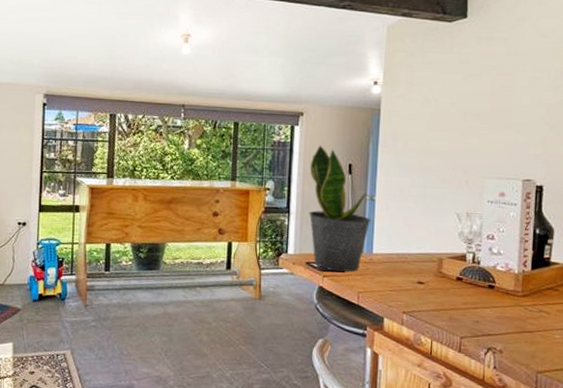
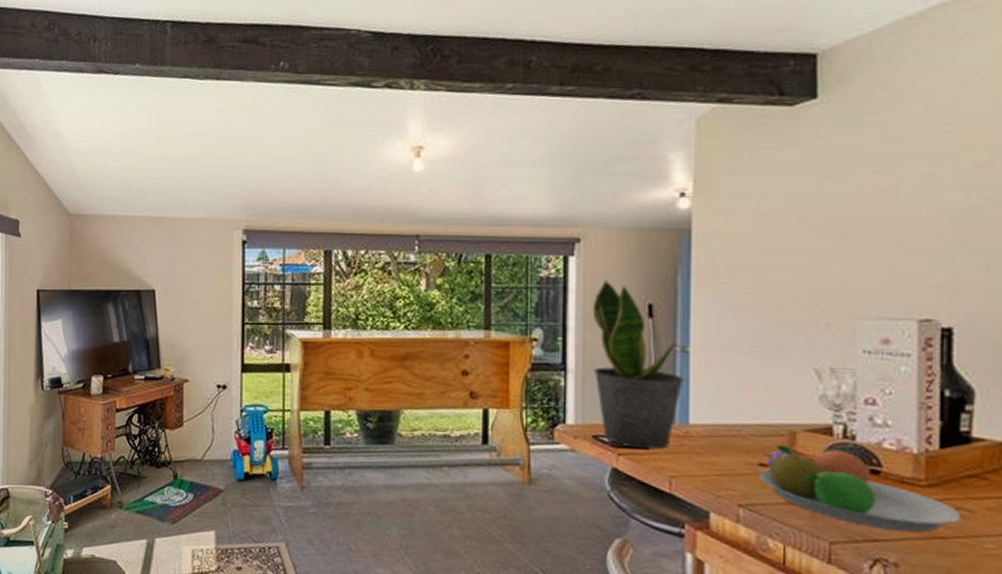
fruit bowl: none [416,267,542,328] -> present [758,444,962,532]

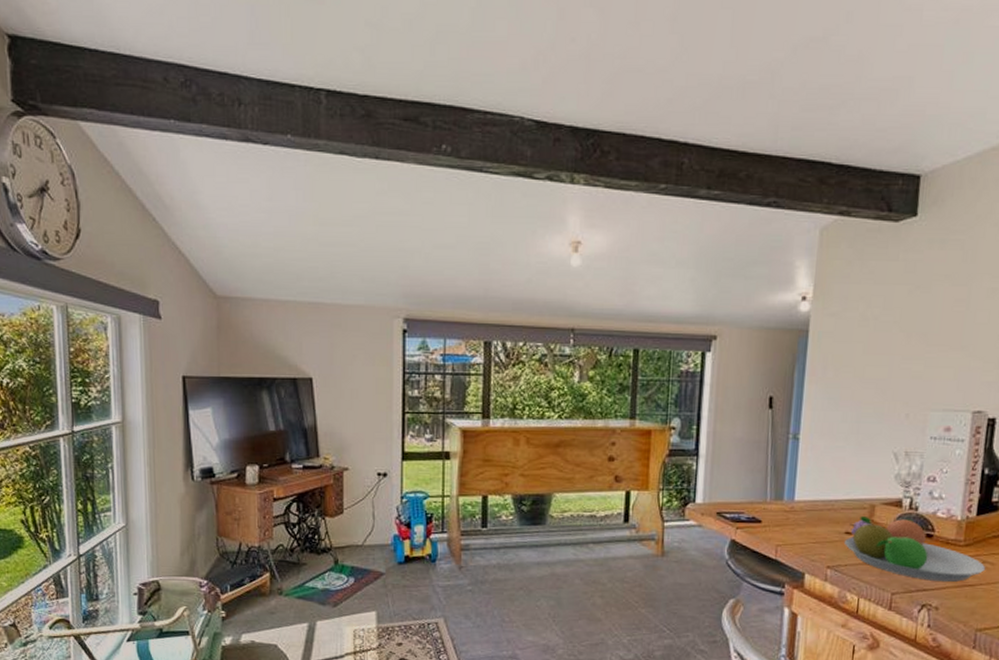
potted plant: present [592,279,685,449] -> none [721,374,794,522]

